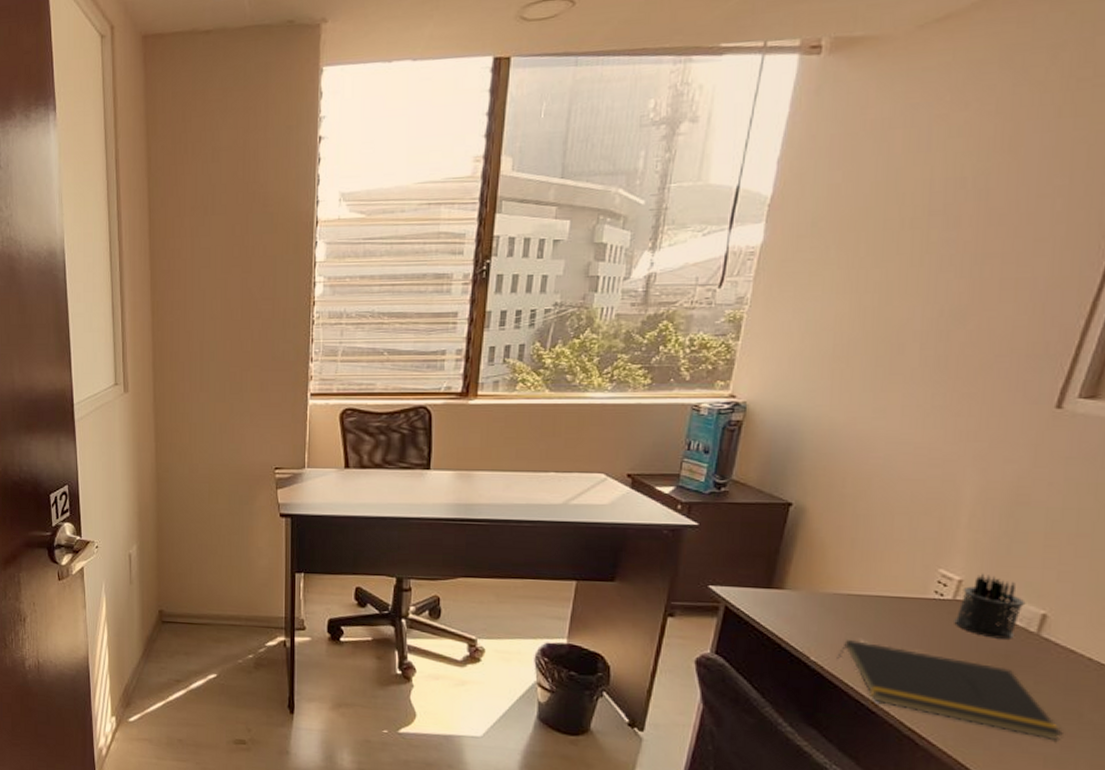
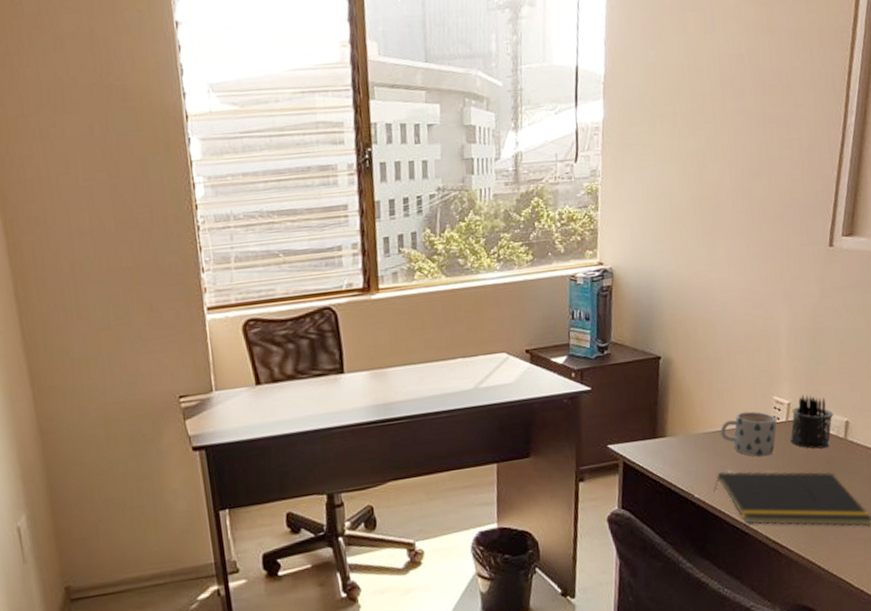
mug: none [857,579,939,634] -> present [720,411,777,457]

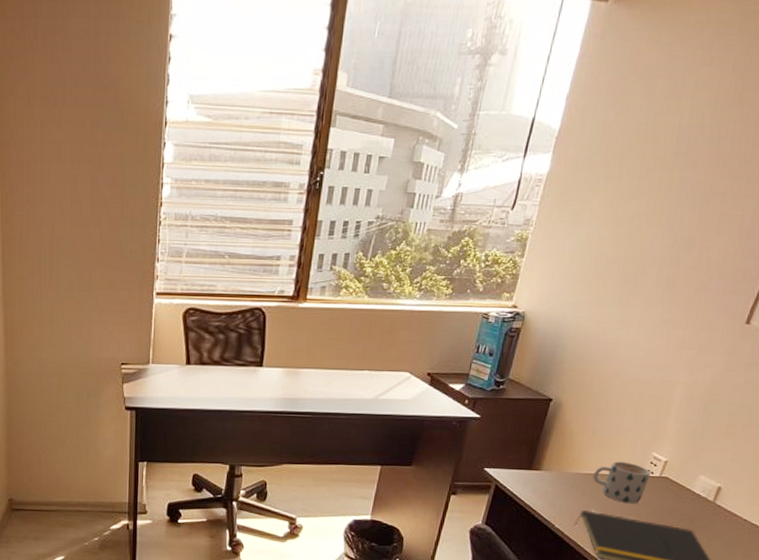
pen holder: present [790,394,834,449] -> none [658,455,708,507]

